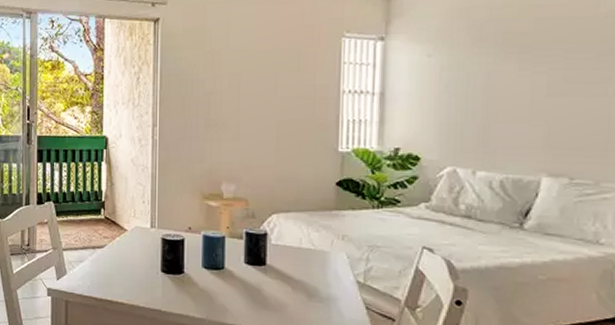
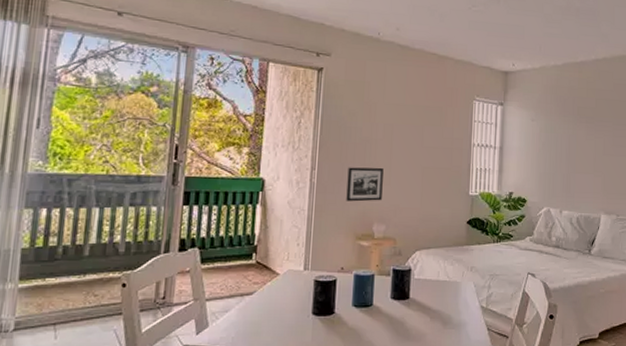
picture frame: none [191,122,231,160] -> present [346,167,384,202]

